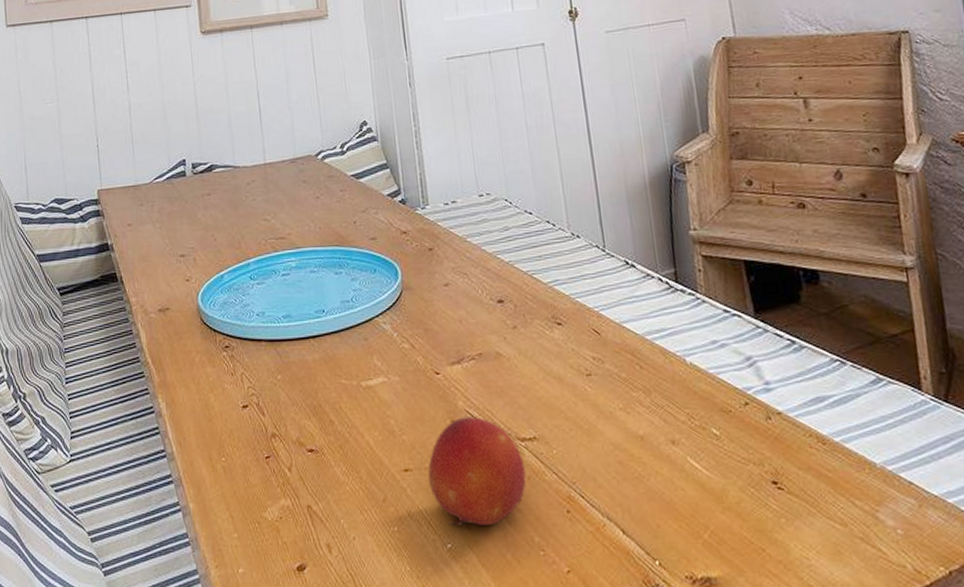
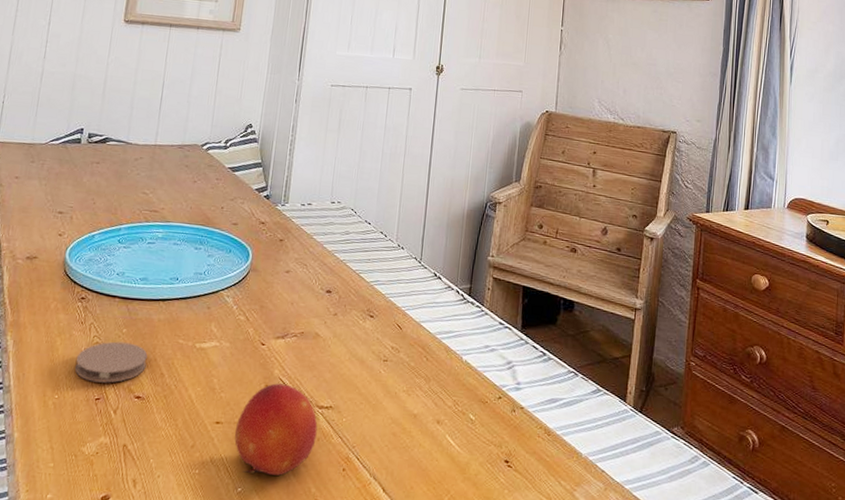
coaster: none [234,390,312,439] -> present [74,341,148,383]

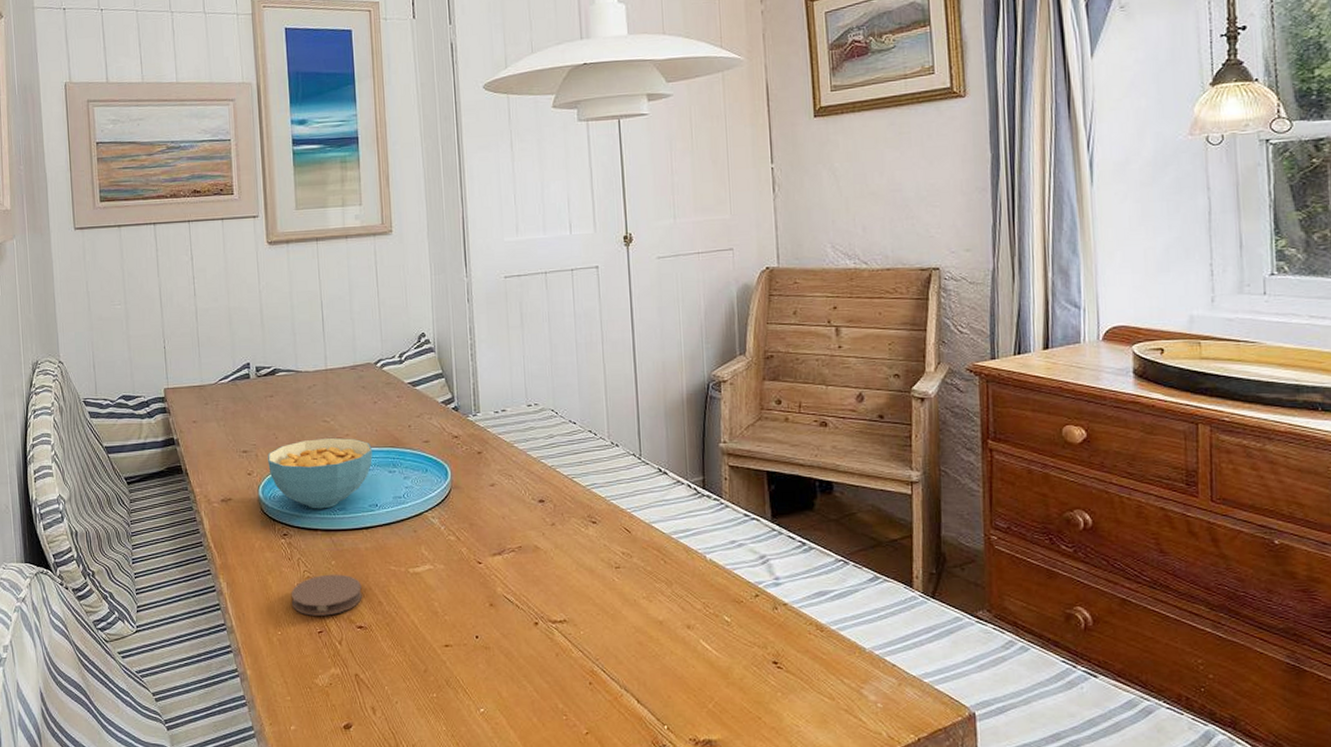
cereal bowl: none [80,208,184,277] -> present [268,437,373,509]
fruit: present [234,383,318,476] -> none [467,601,555,694]

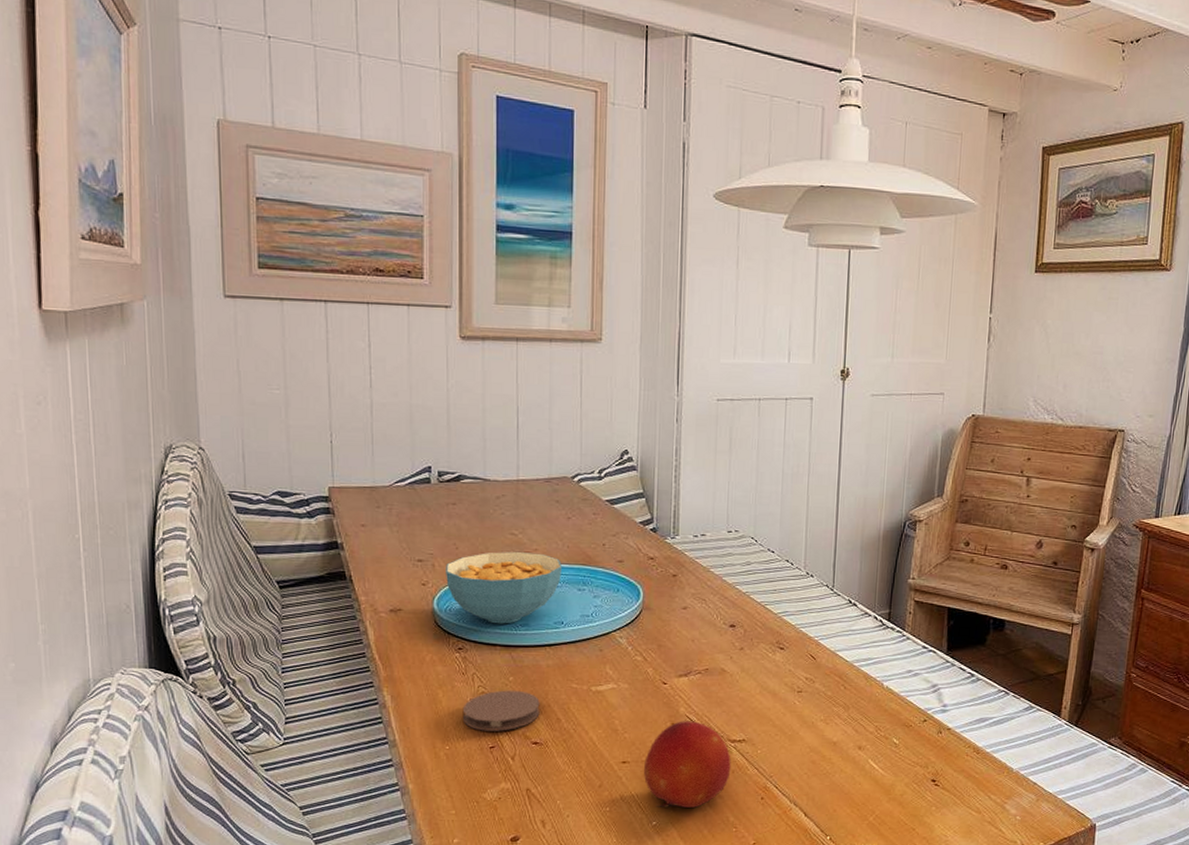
fruit: none [467,601,555,694] -> present [644,721,731,808]

